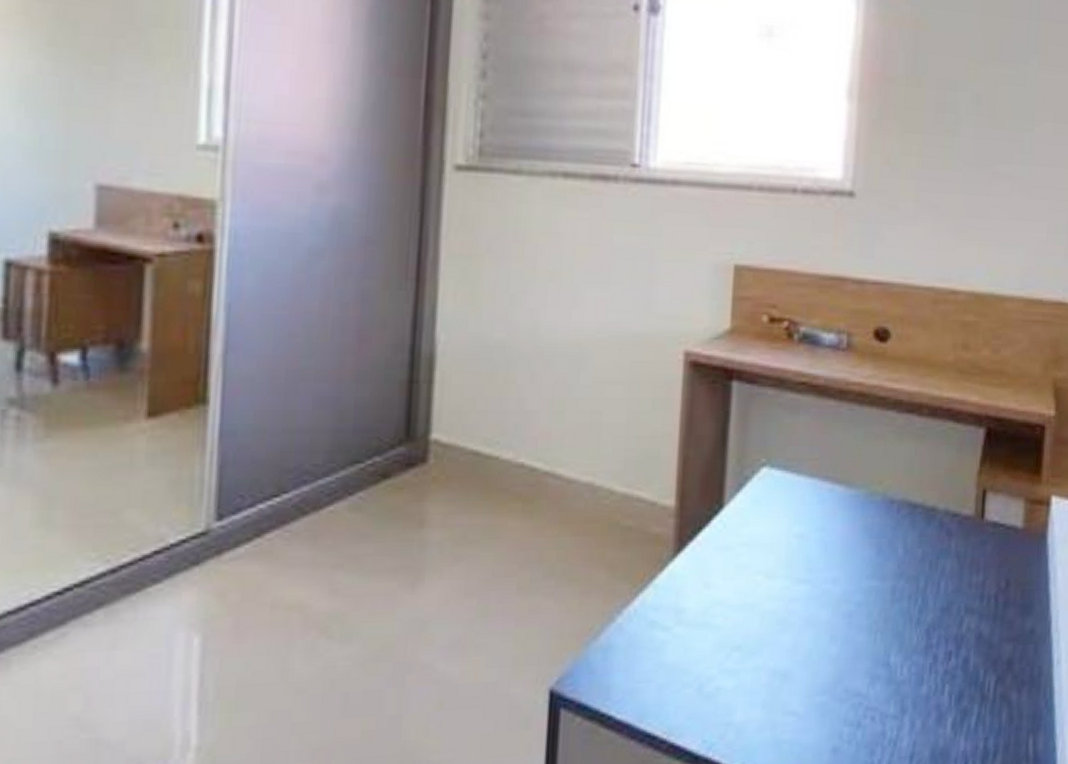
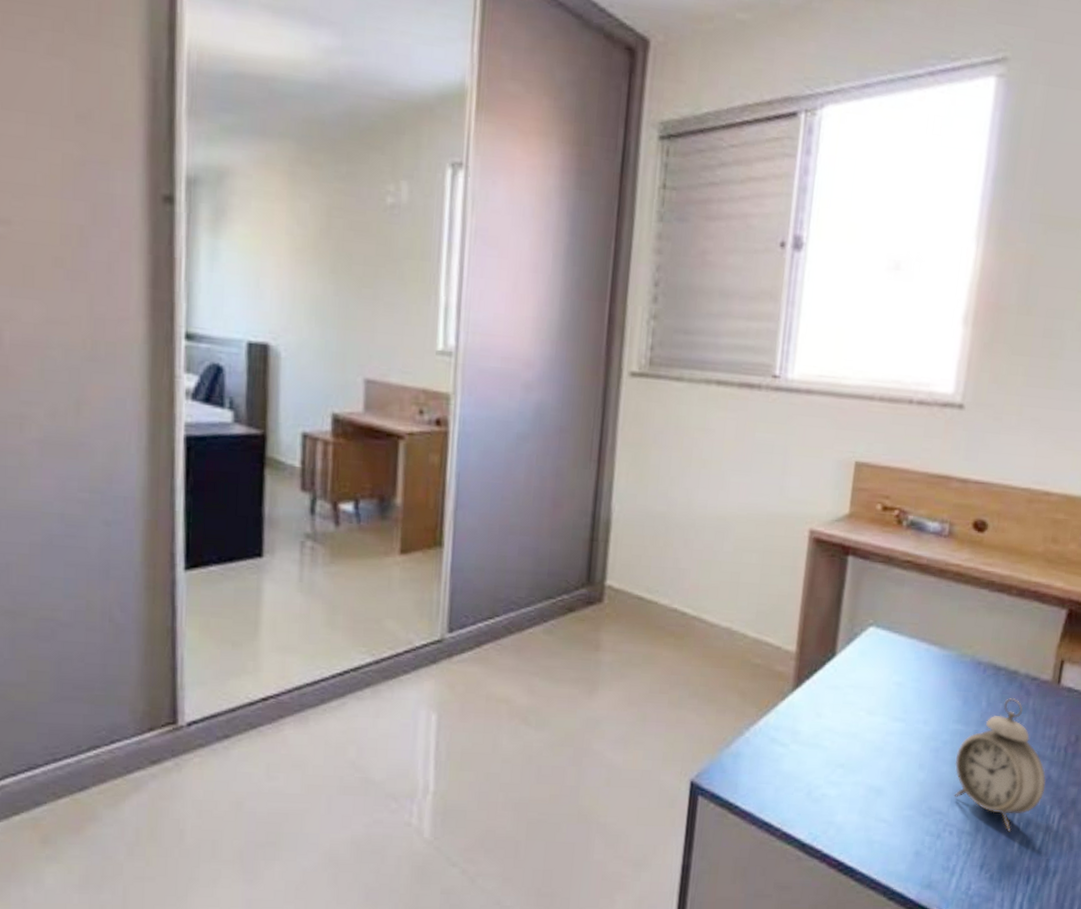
alarm clock: none [871,540,977,709] -> present [954,697,1046,832]

